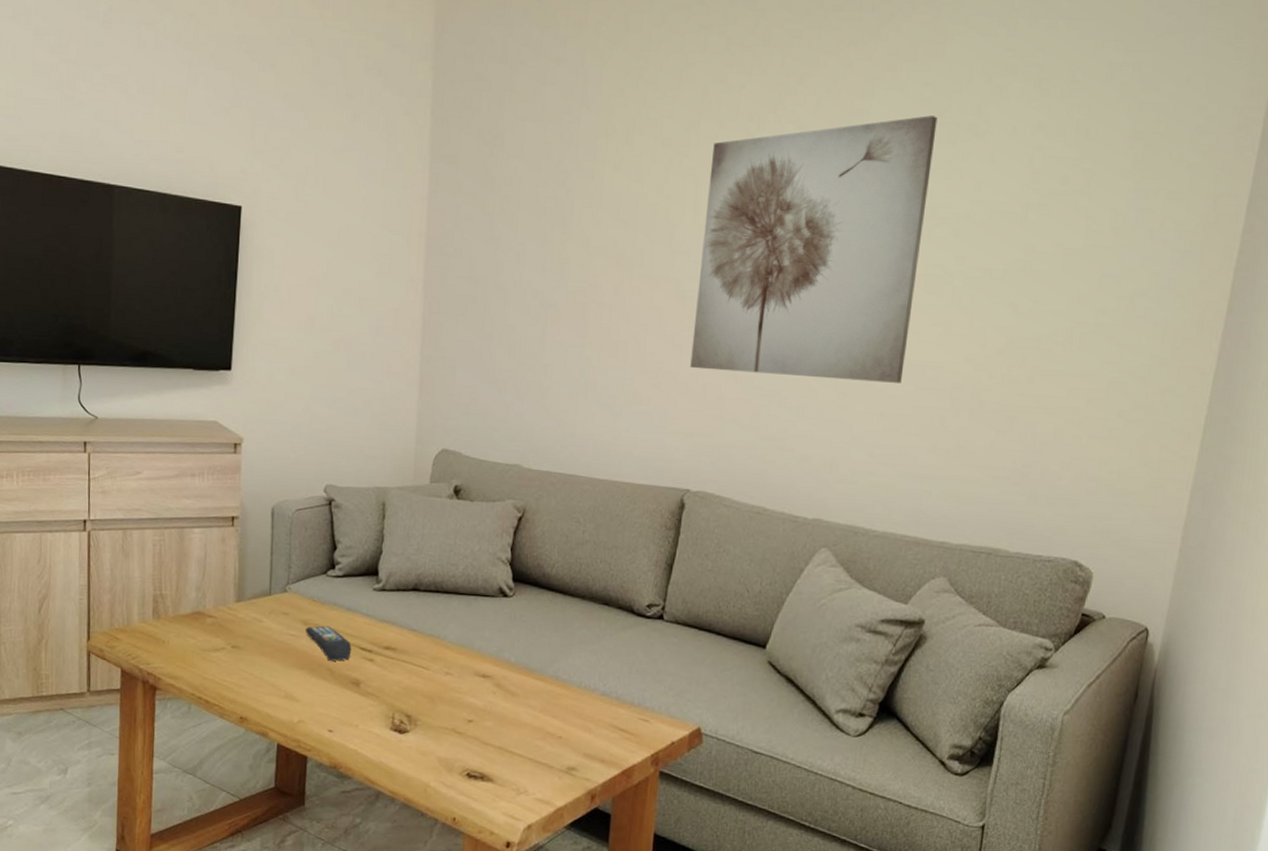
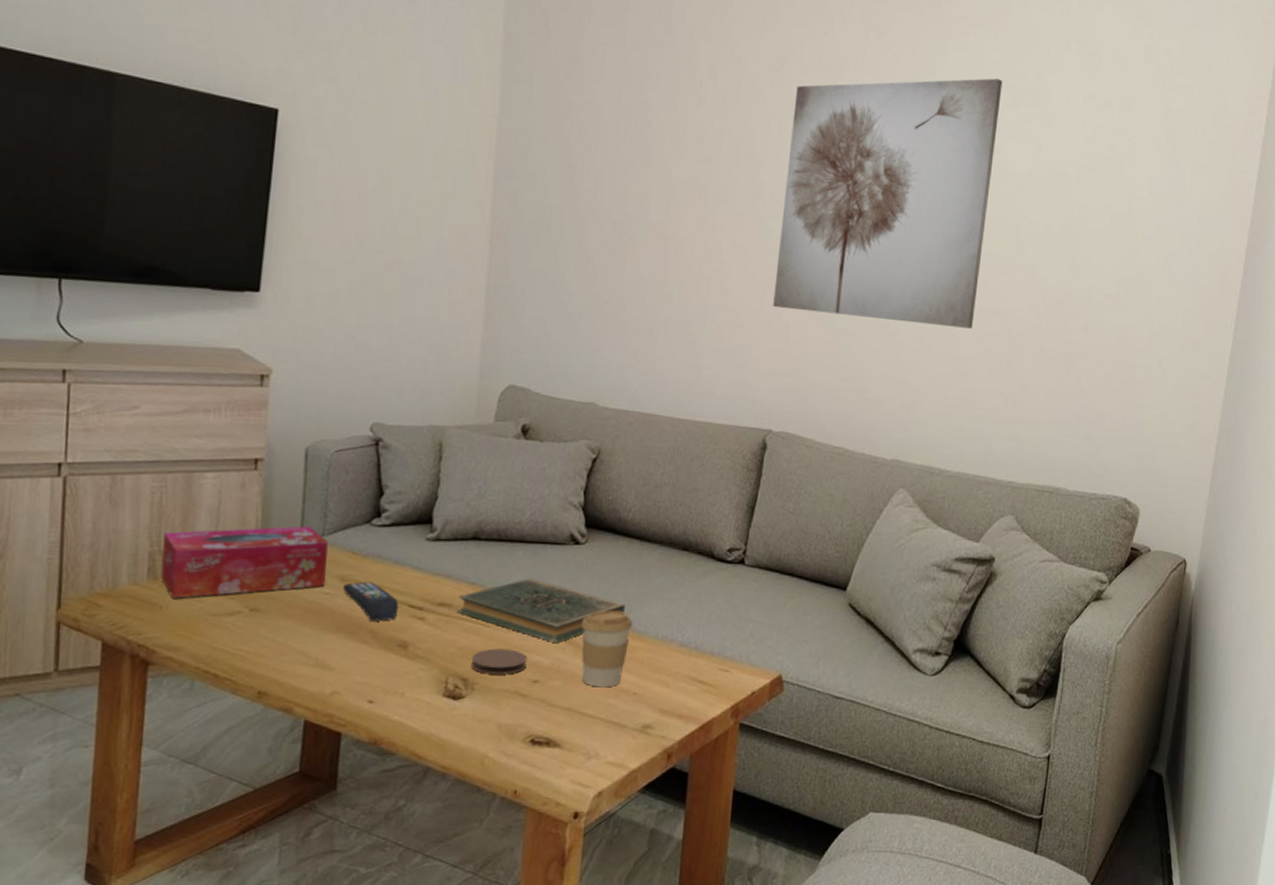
tissue box: none [162,575,292,635] -> present [160,526,328,599]
book: none [401,626,550,687] -> present [457,577,625,643]
coaster: none [414,689,463,714] -> present [471,648,527,675]
coffee cup: none [510,659,558,730] -> present [580,610,633,688]

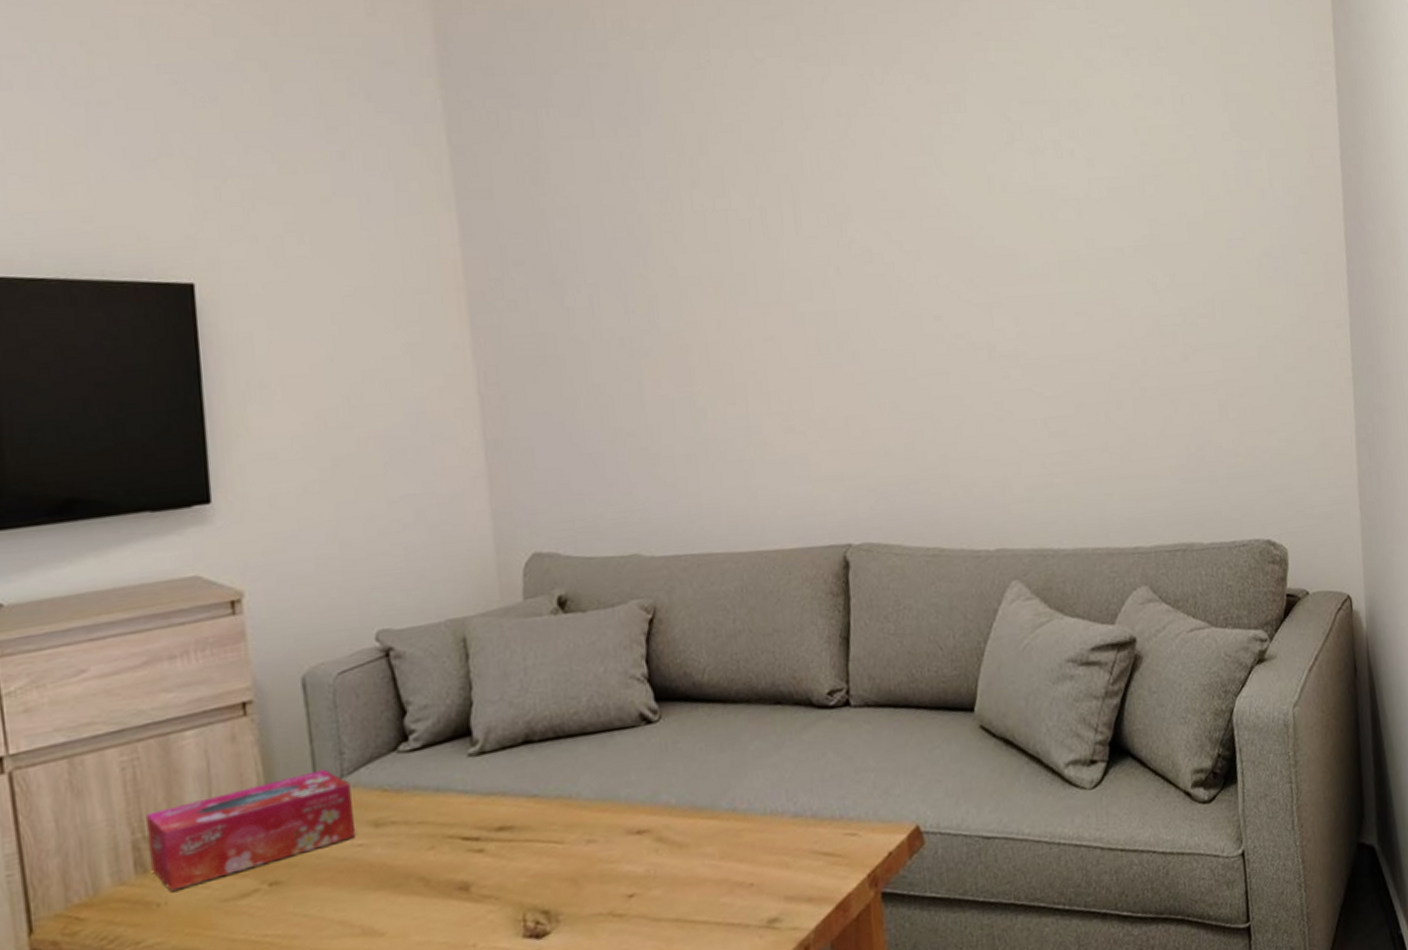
remote control: present [342,582,399,622] -> none [377,819,451,867]
book: present [457,577,625,643] -> none [519,774,721,846]
coaster: present [471,648,527,675] -> none [549,863,617,901]
coffee cup: present [580,610,633,688] -> none [672,791,734,887]
wall art: present [773,78,1003,329] -> none [803,95,1058,402]

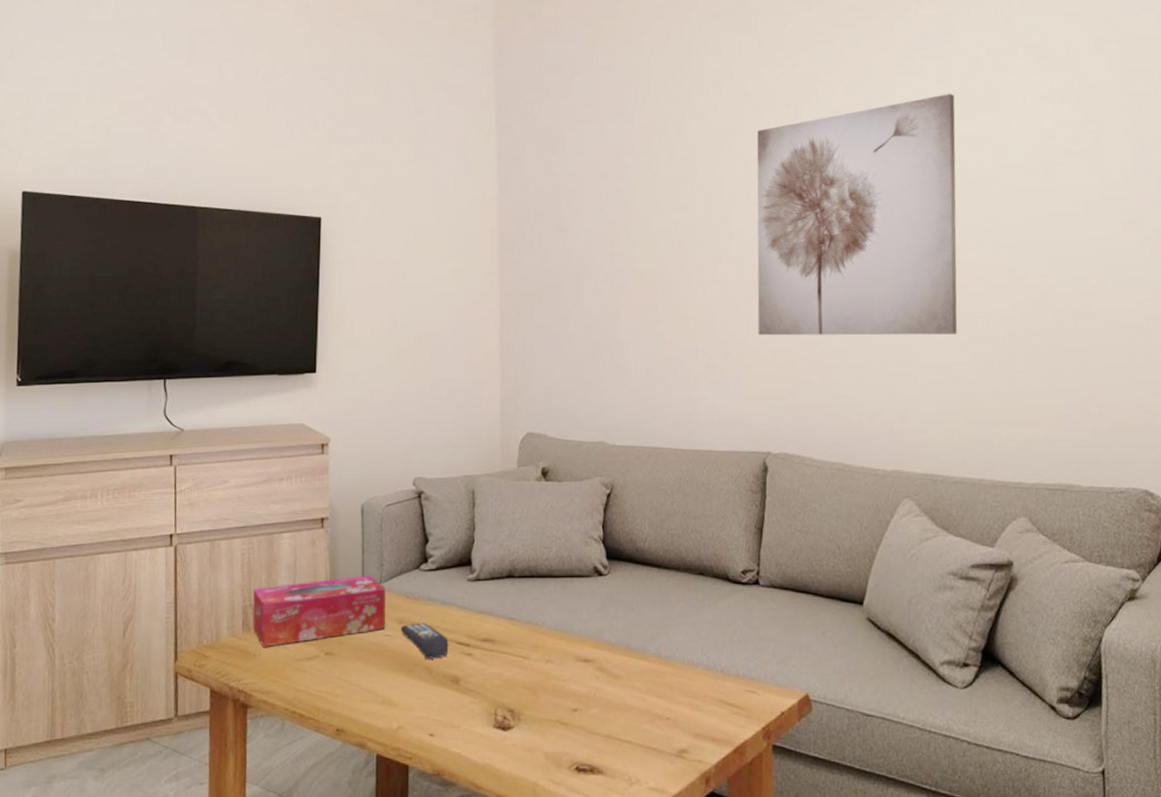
remote control: none [377,819,451,867] -> present [400,622,449,659]
wall art: none [803,95,1058,402] -> present [756,94,958,336]

